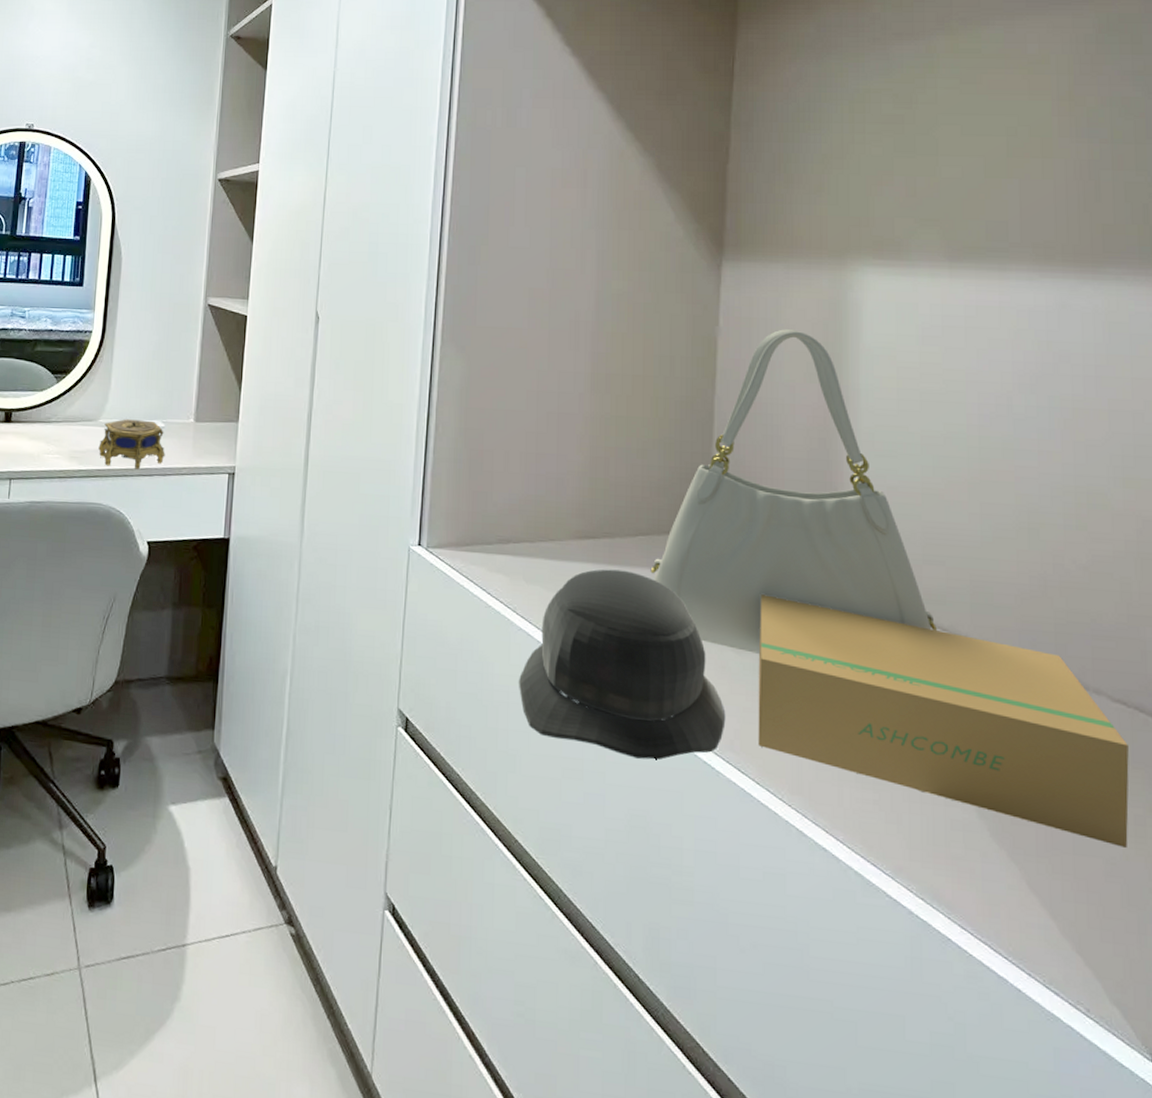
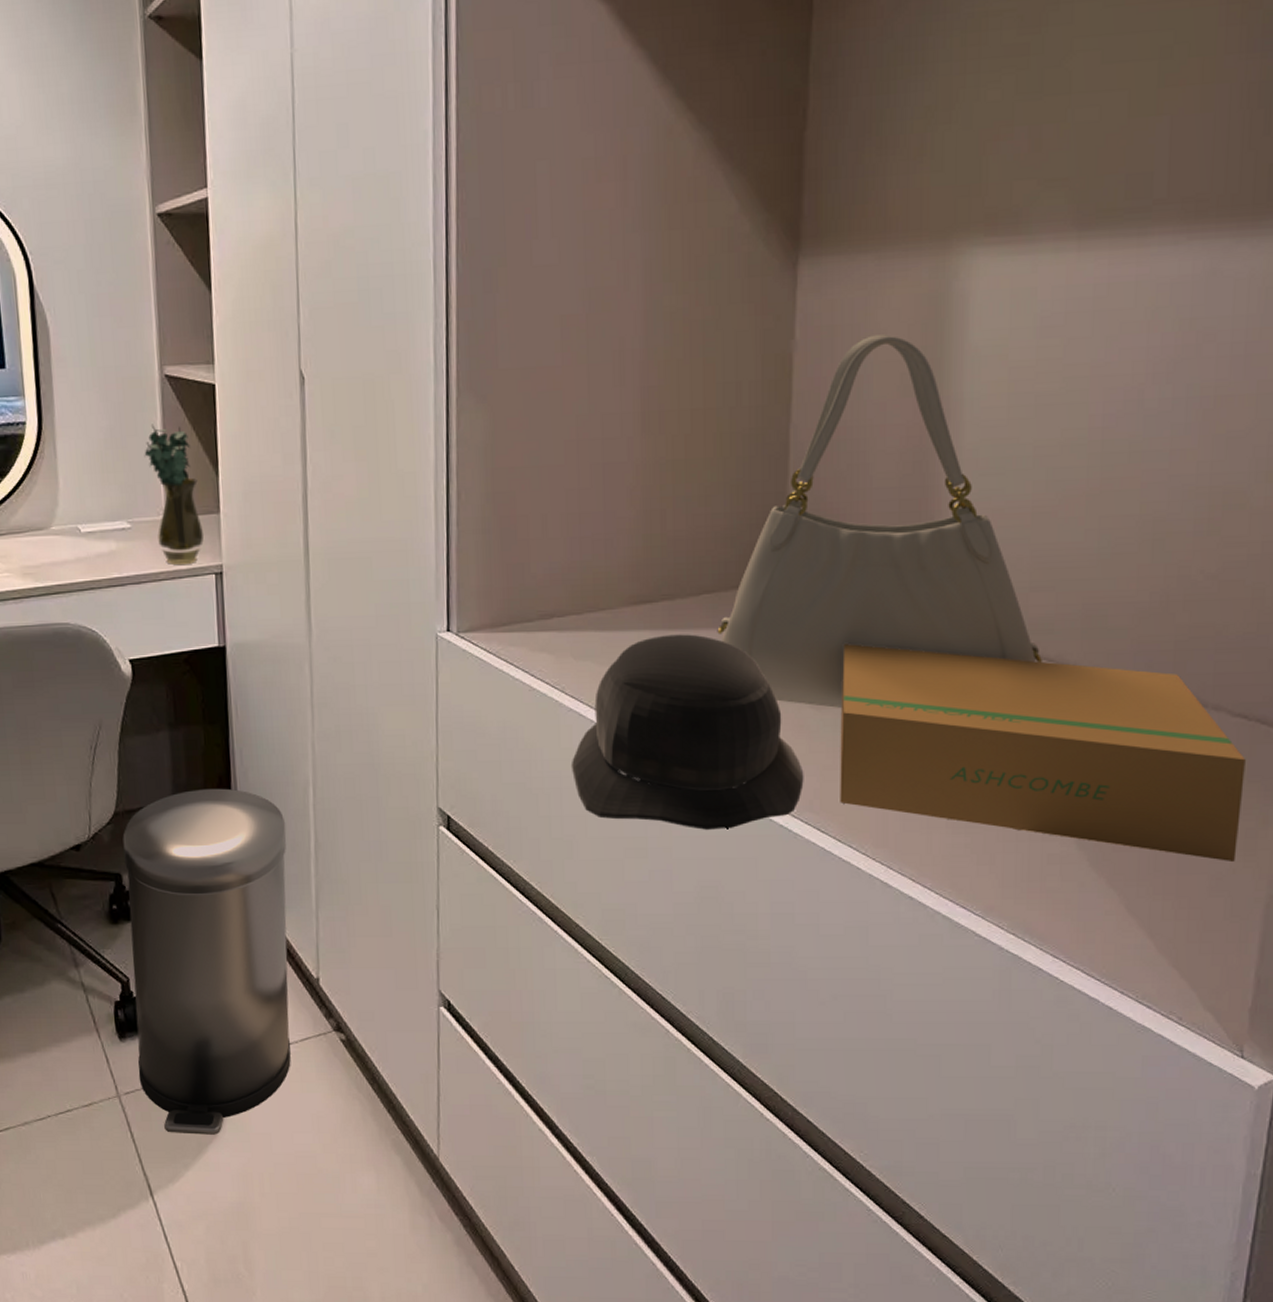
clock: present [98,419,165,470] -> none [55,522,137,580]
pedal bin: none [101,667,263,1022] -> present [122,788,291,1135]
vase: none [183,343,224,464] -> present [144,424,204,566]

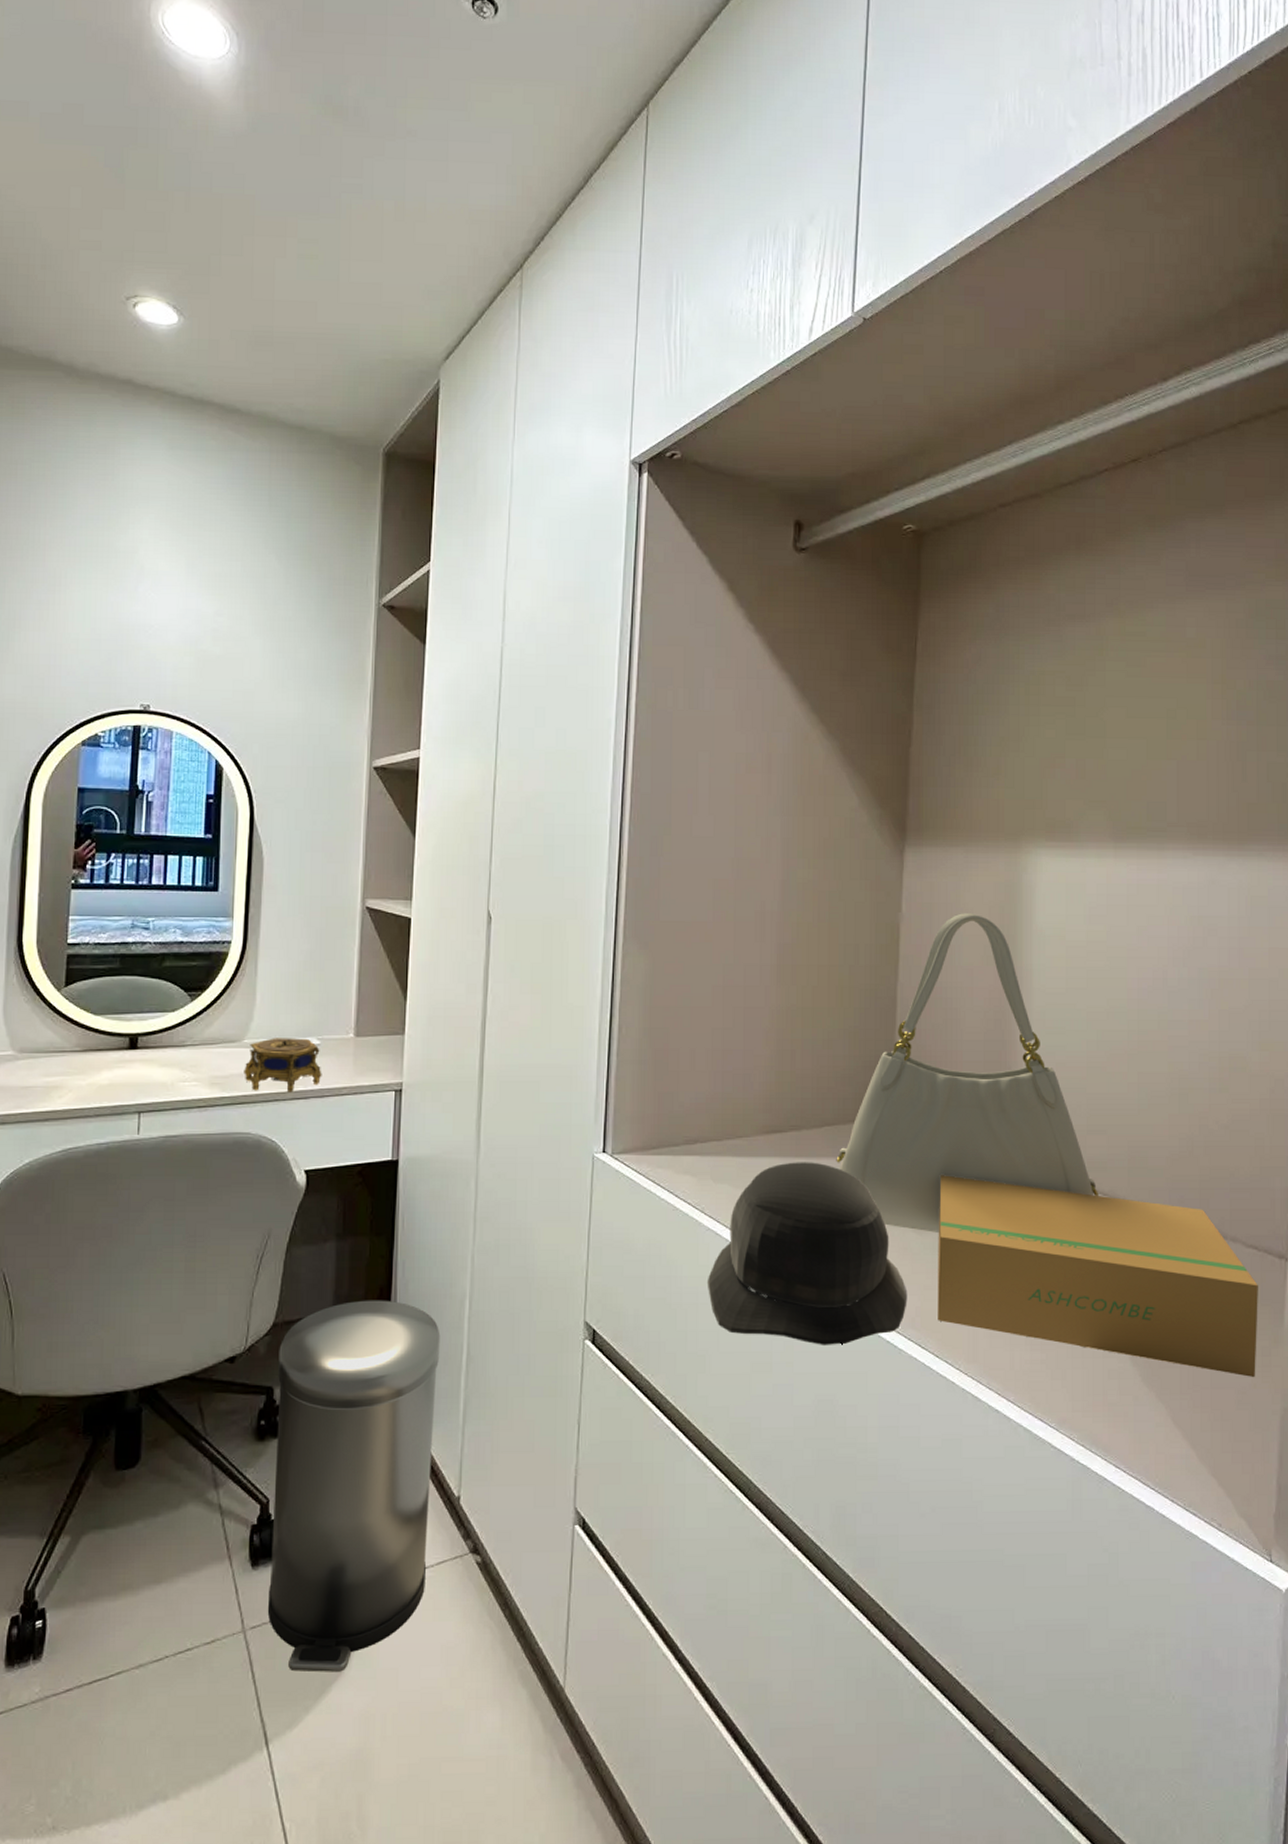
clock: none [55,522,137,580] -> present [244,1038,322,1092]
vase: present [144,424,204,566] -> none [339,950,387,1082]

